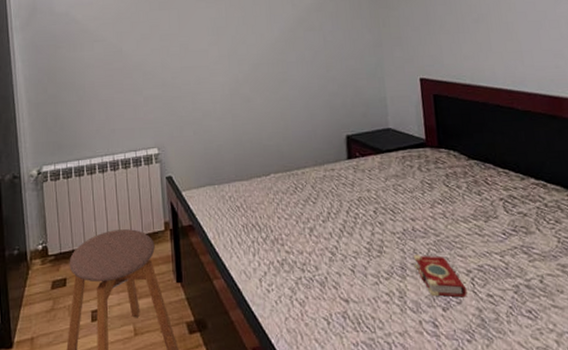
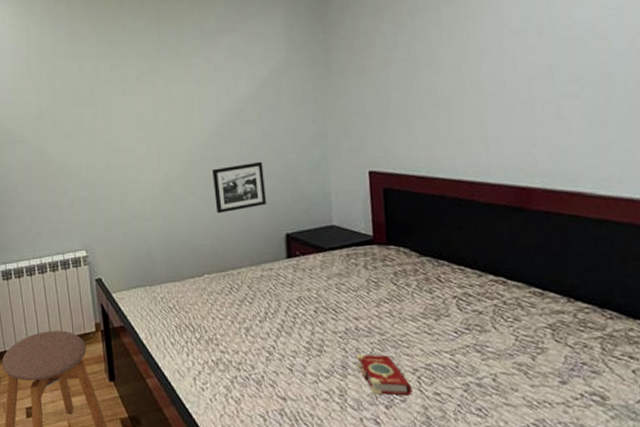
picture frame: none [279,66,328,115] -> present [212,161,266,214]

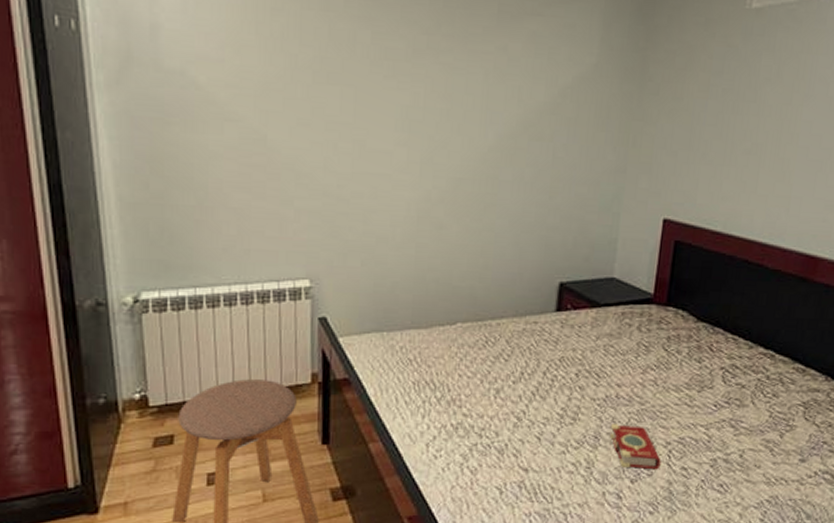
picture frame: present [212,161,266,214] -> none [483,190,548,250]

